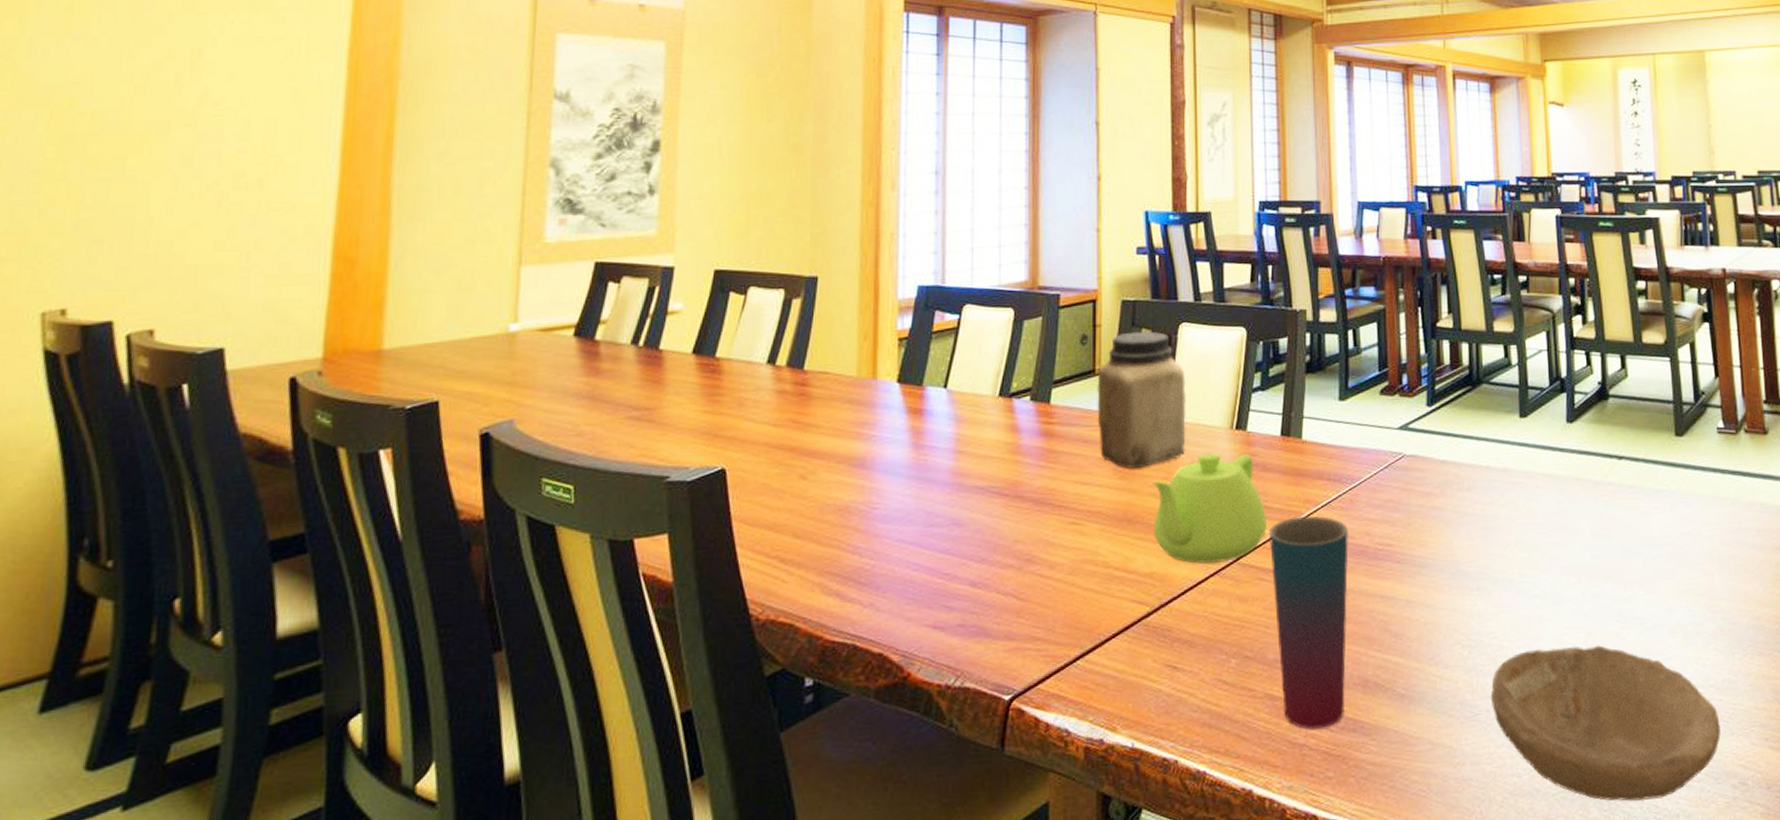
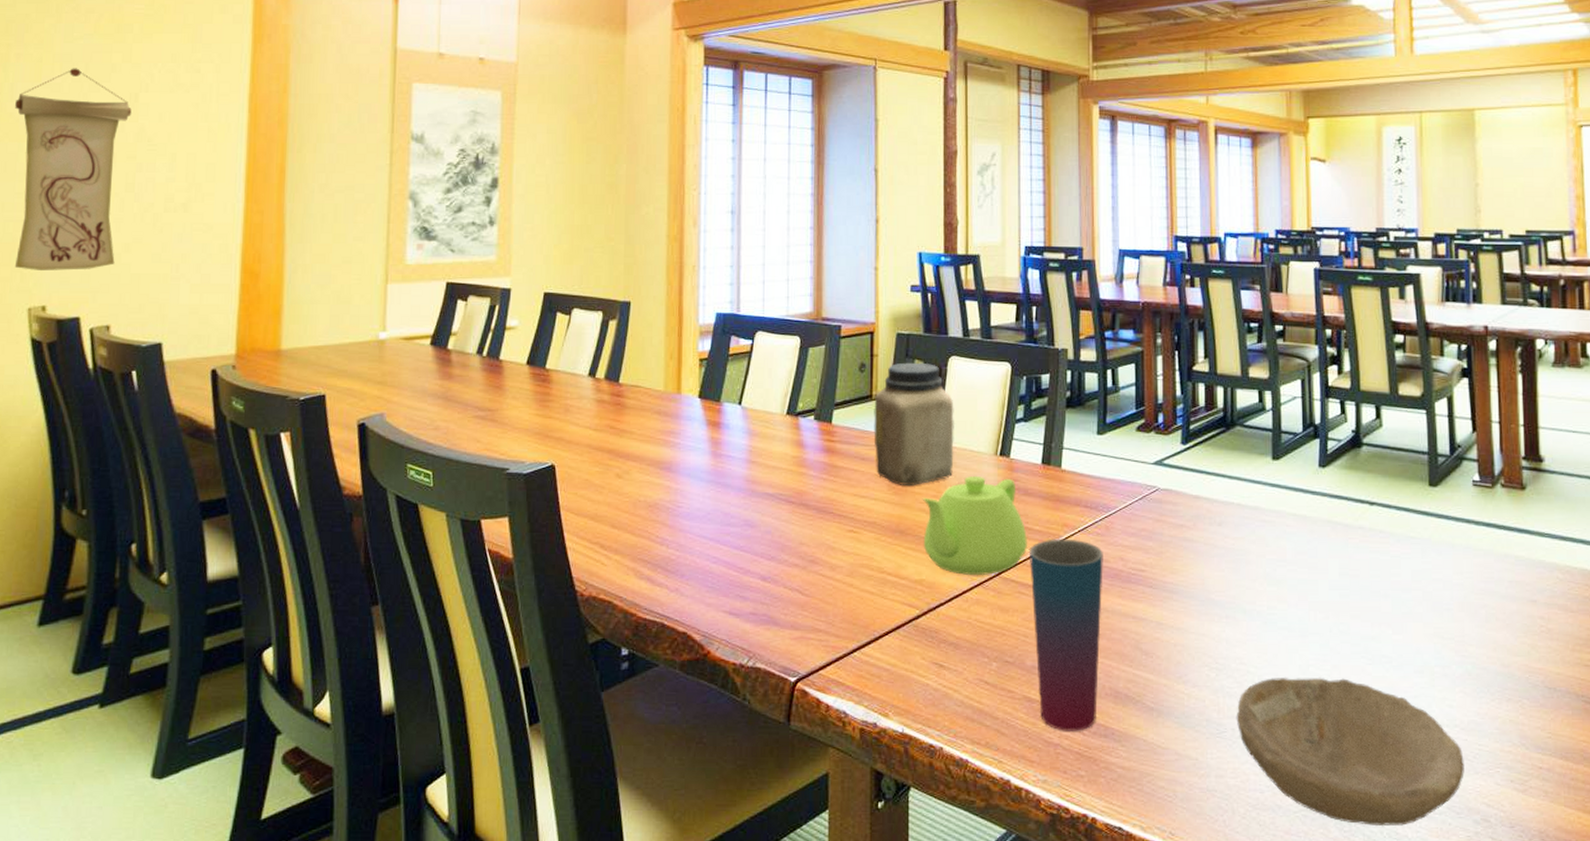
wall scroll: none [24,19,193,266] -> present [14,68,132,270]

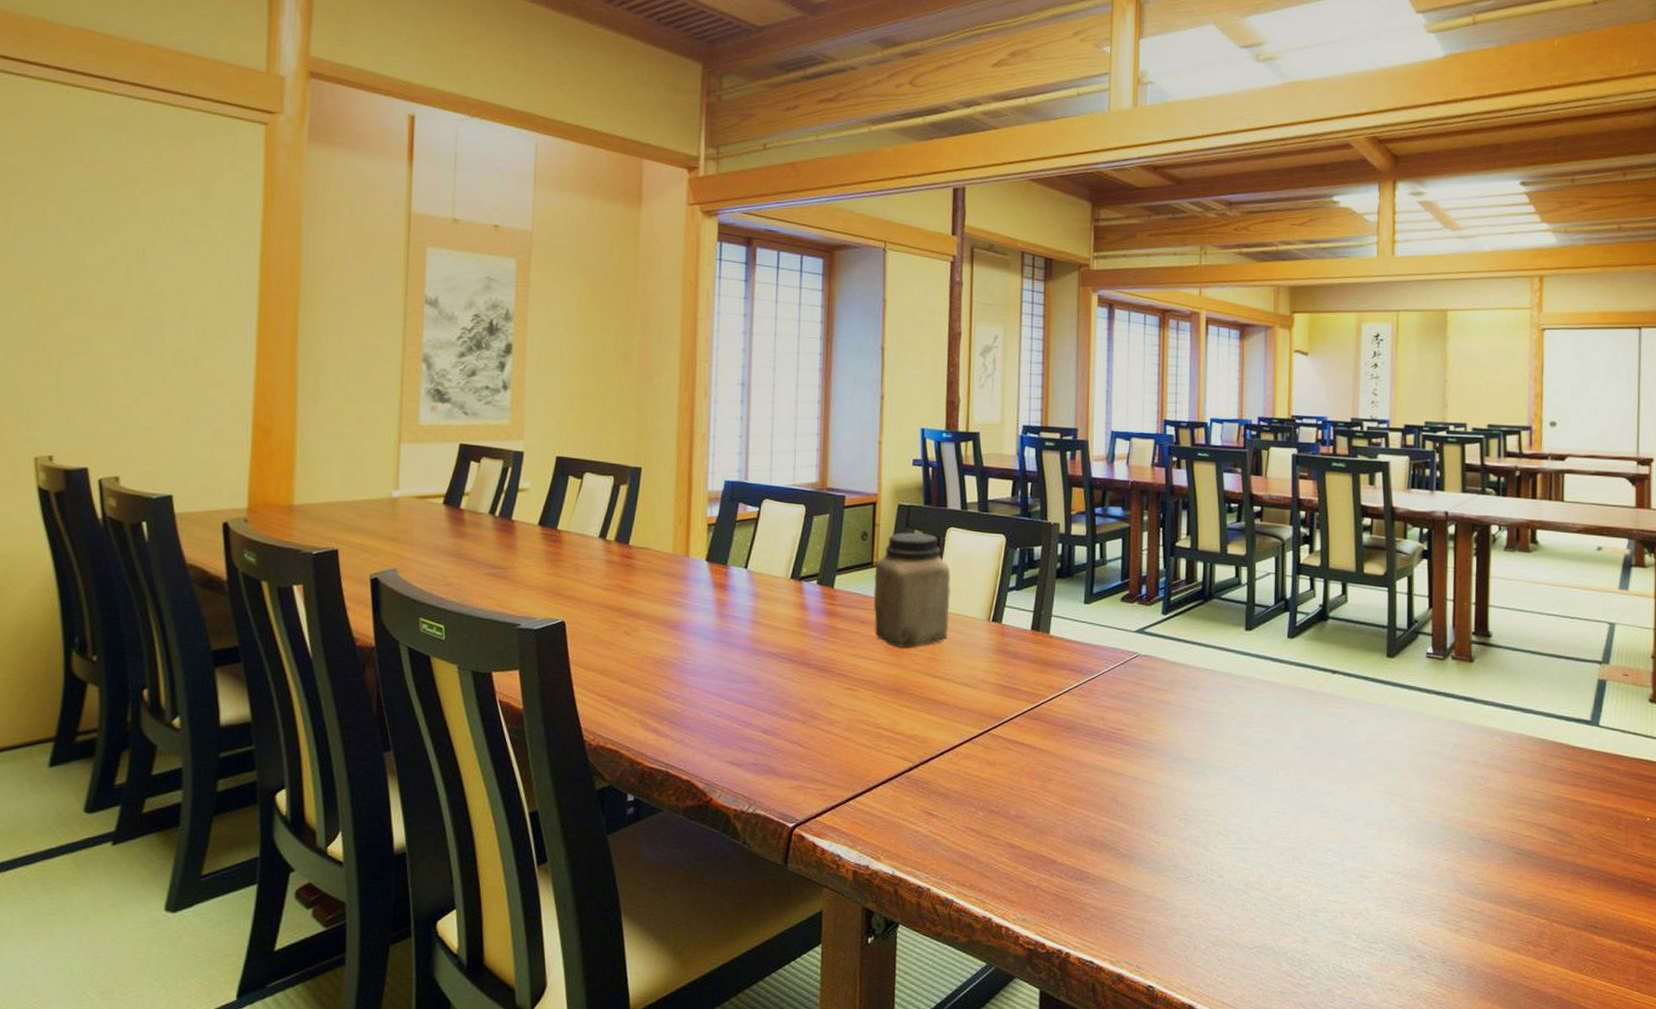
wall scroll: present [14,68,132,270] -> none [18,219,139,422]
teapot: present [922,475,1027,576] -> none [917,639,1015,733]
cup: present [1030,538,1103,731] -> none [1017,699,1086,875]
bowl: present [1236,677,1465,827] -> none [1201,828,1405,962]

